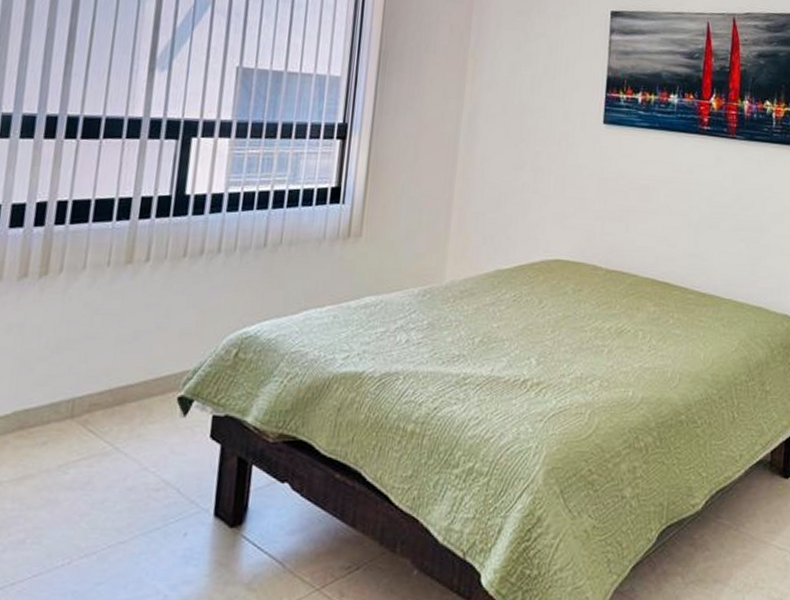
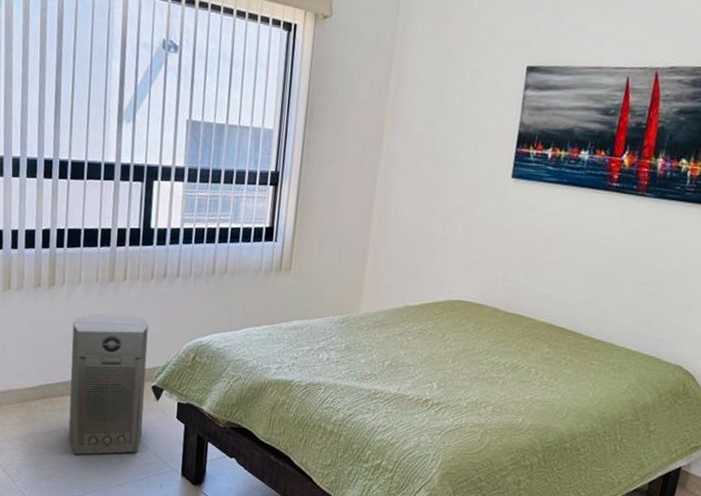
air purifier: none [52,305,177,506] -> present [68,313,149,455]

